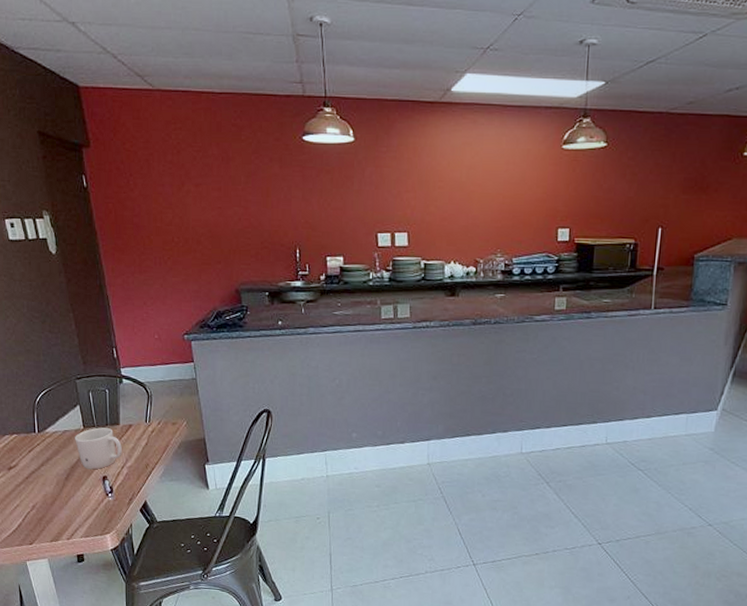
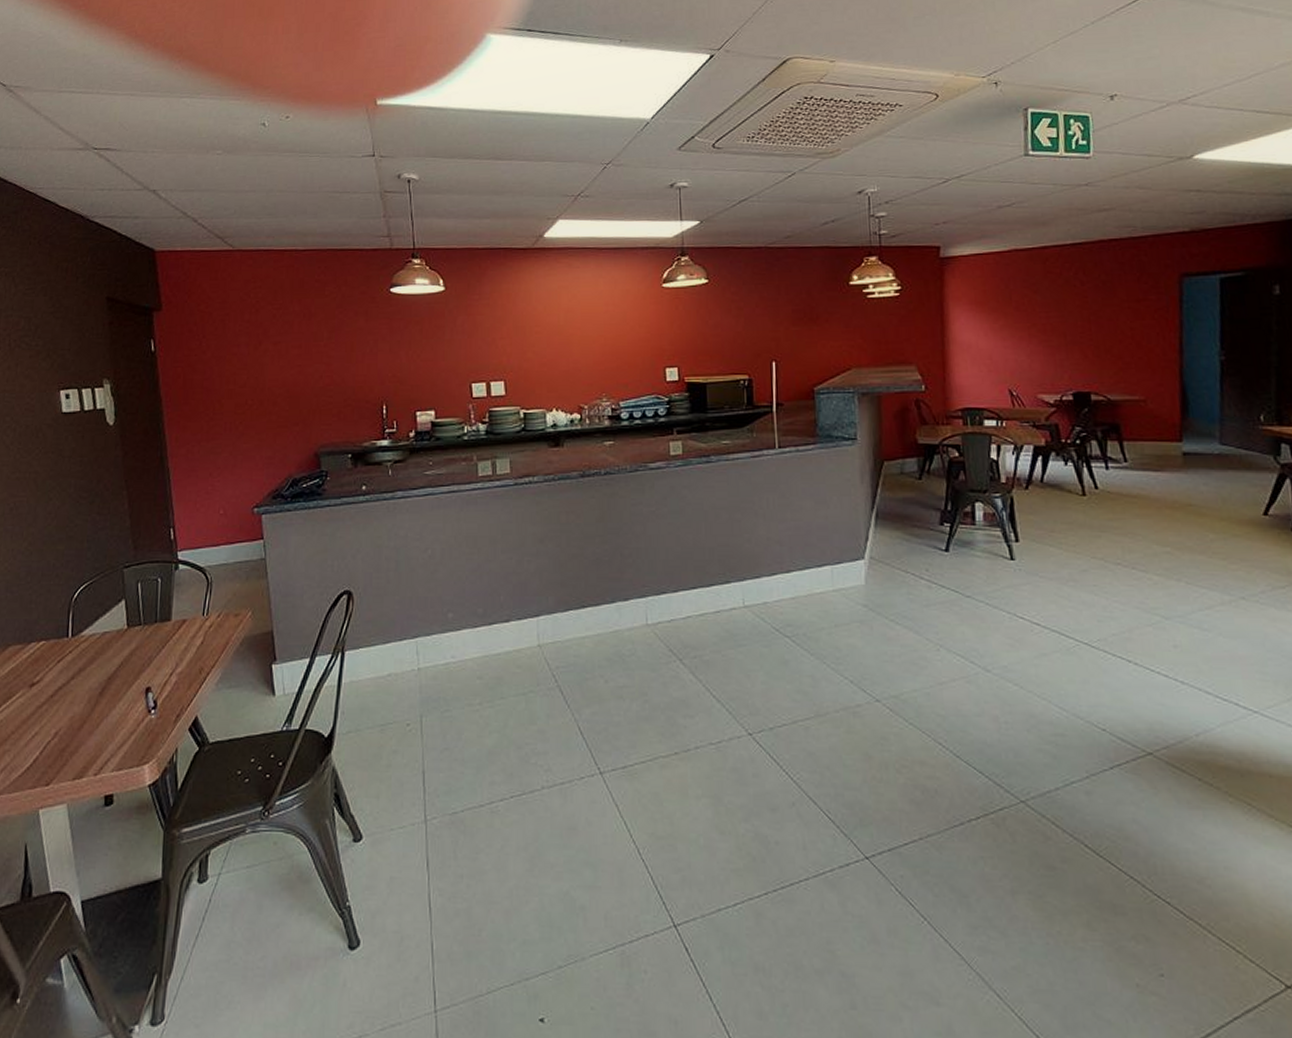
mug: present [75,427,123,470] -> none [115,626,173,680]

